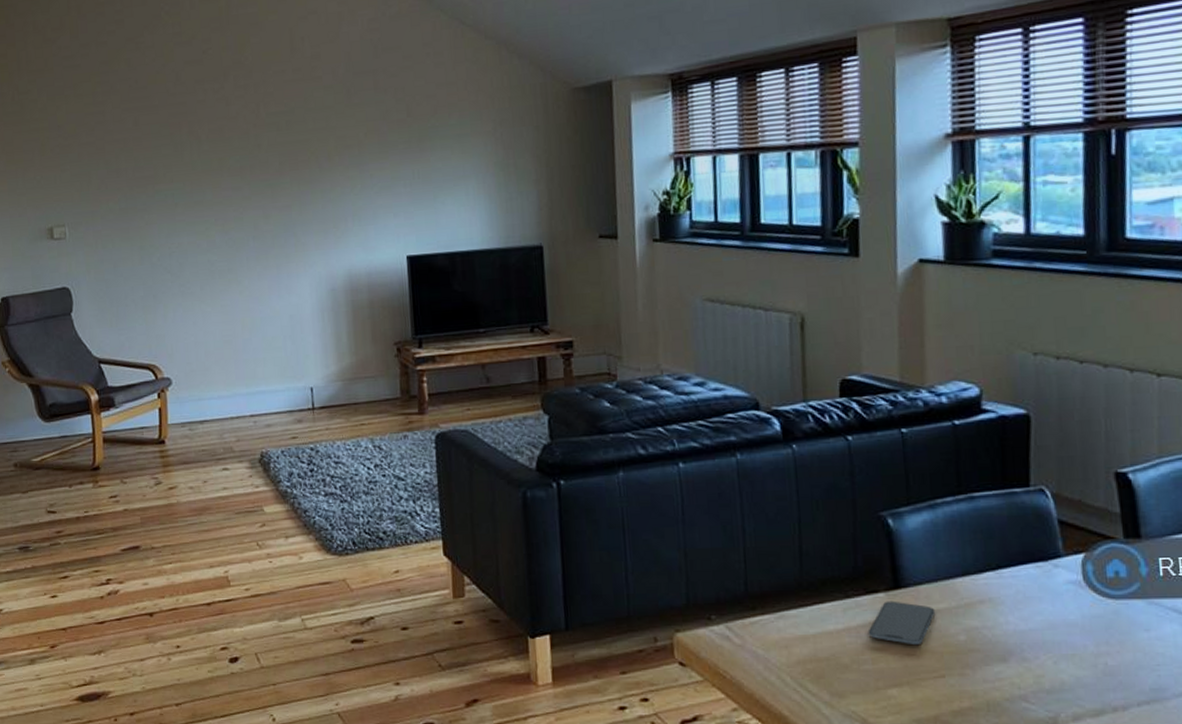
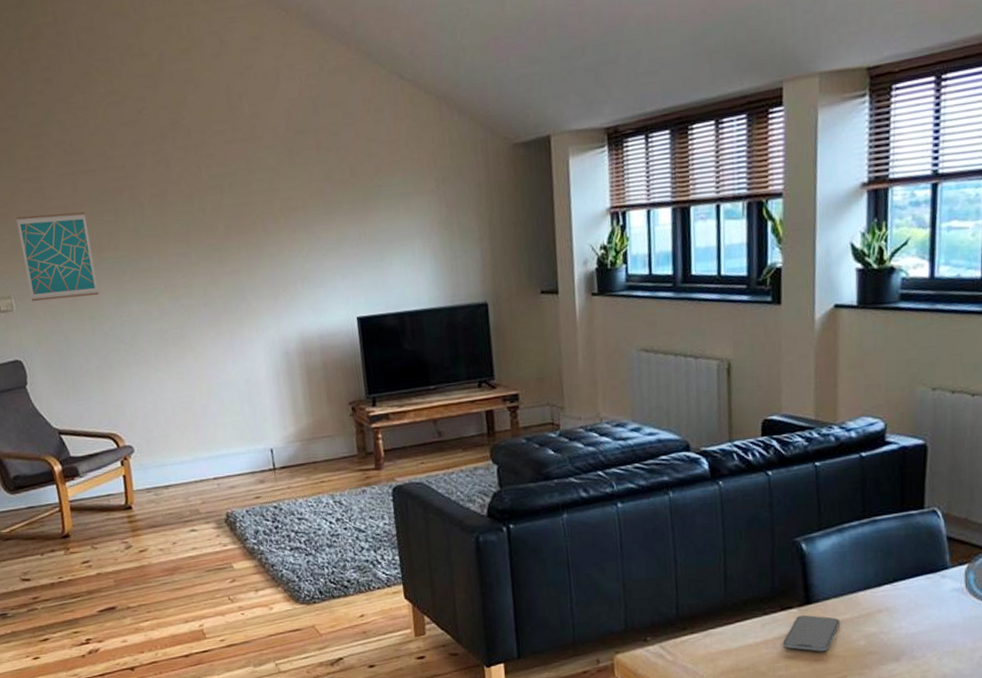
wall art: none [77,144,150,231] -> present [16,211,99,302]

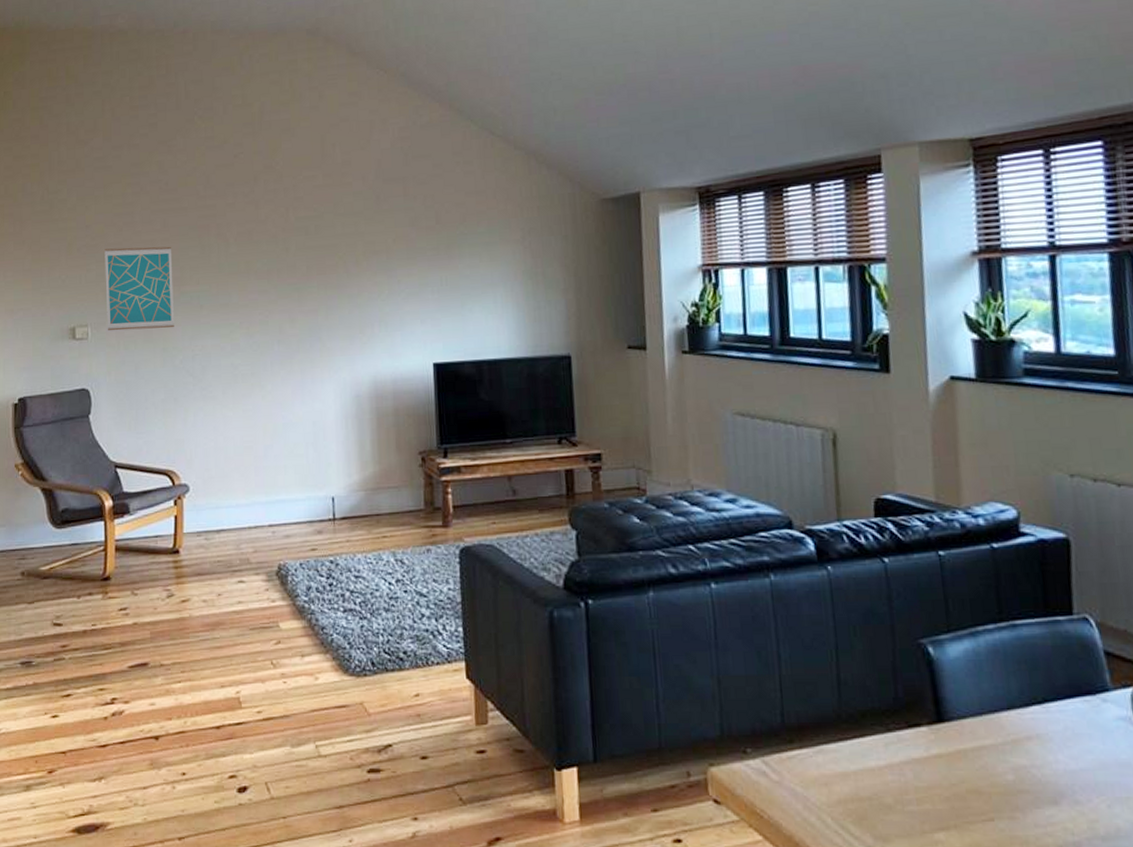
smartphone: present [782,615,841,651] -> none [911,735,982,784]

